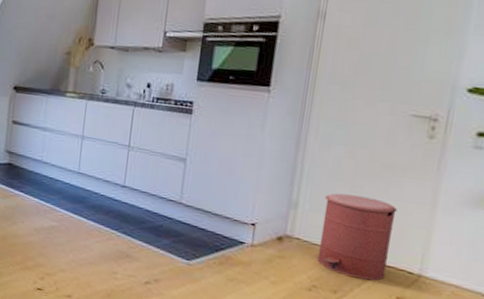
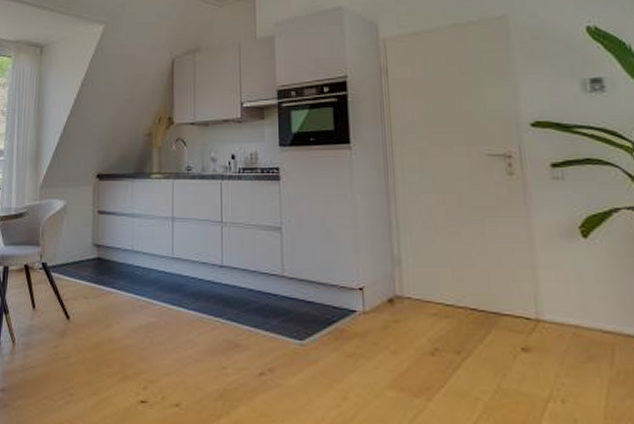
trash can: present [317,193,397,281] -> none [426,243,505,334]

